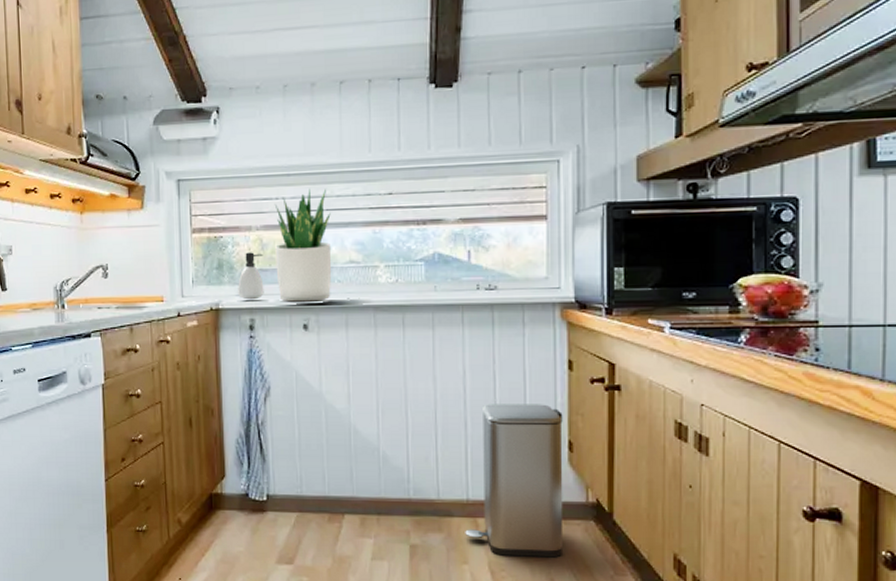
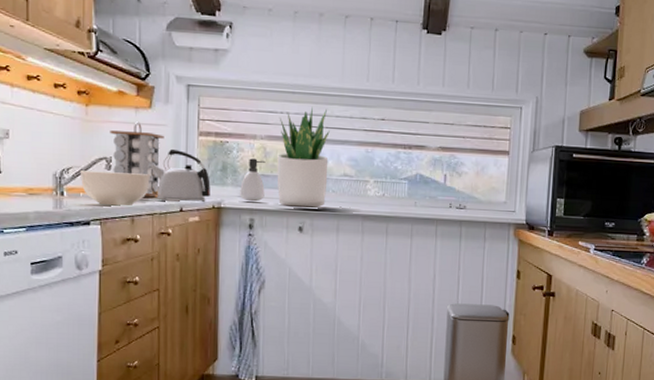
bowl: none [78,279,146,315] -> present [79,170,150,207]
spice rack: none [104,224,158,304] -> present [110,121,164,198]
kettle: none [145,249,207,307] -> present [150,148,210,203]

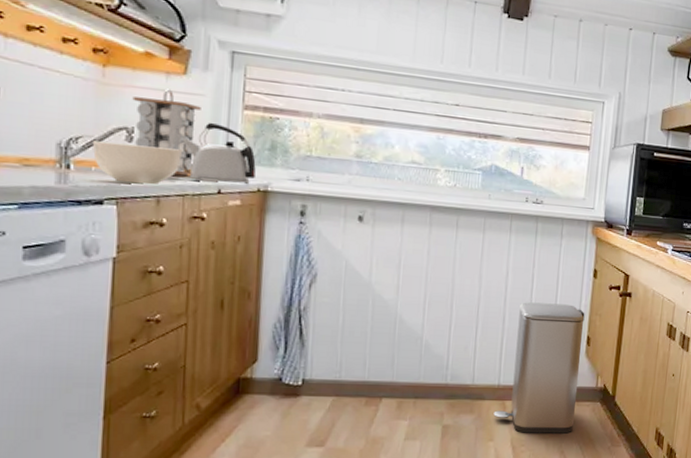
soap dispenser: present [240,158,266,202] -> none [291,138,323,187]
planter: present [277,107,330,209] -> none [335,86,398,197]

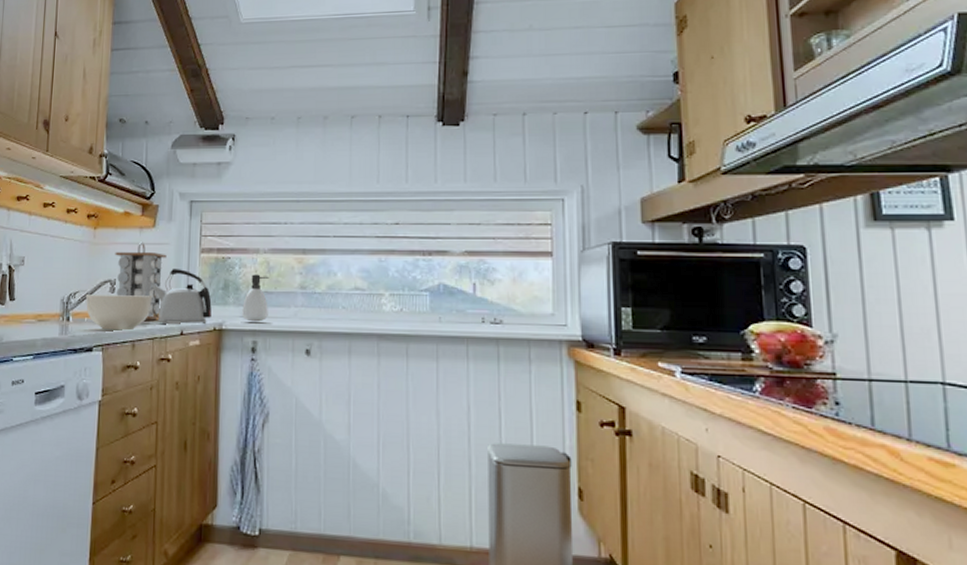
soap dispenser: none [291,138,323,187] -> present [242,274,269,322]

